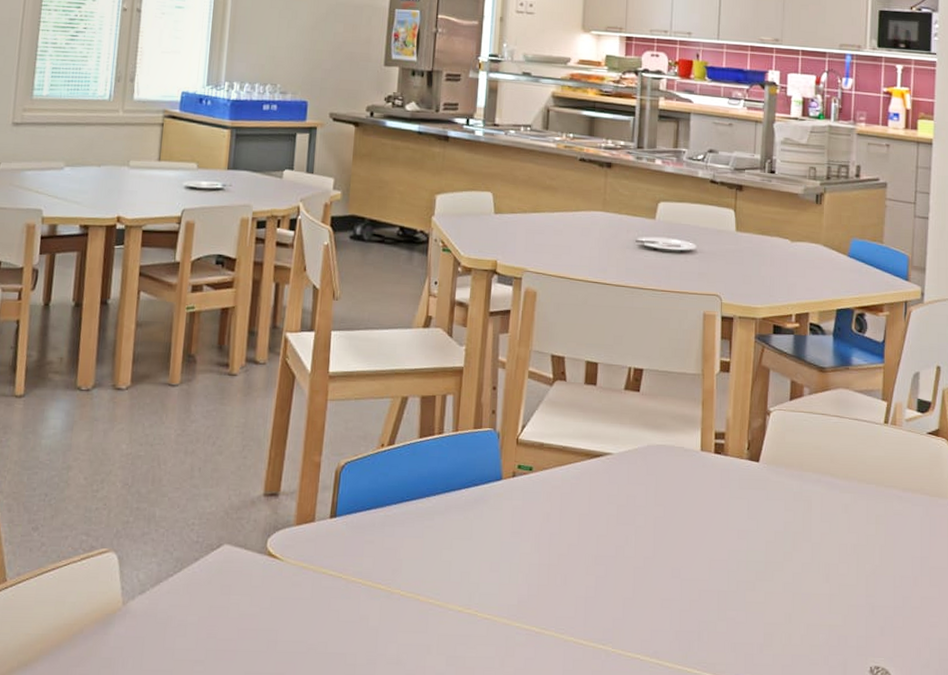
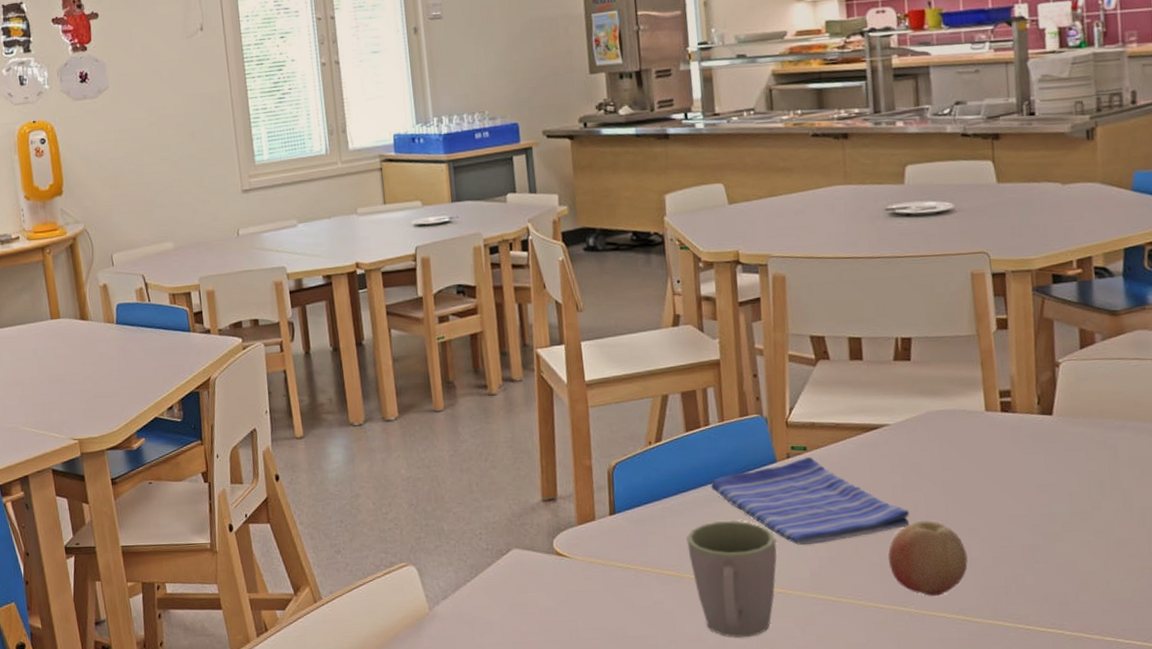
mug: none [402,536,491,664] -> present [686,521,778,637]
dish towel: none [435,477,620,570] -> present [711,456,910,545]
fruit: none [593,556,668,636] -> present [888,521,968,596]

